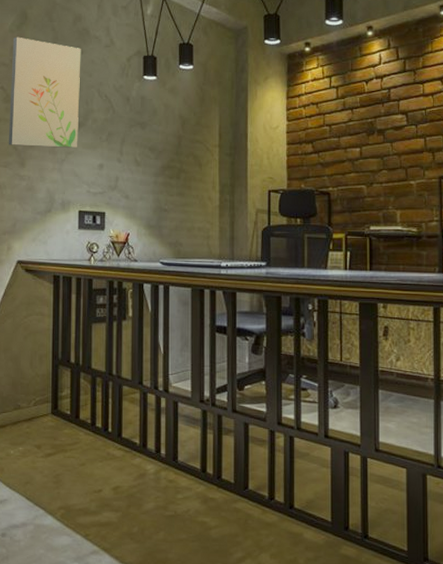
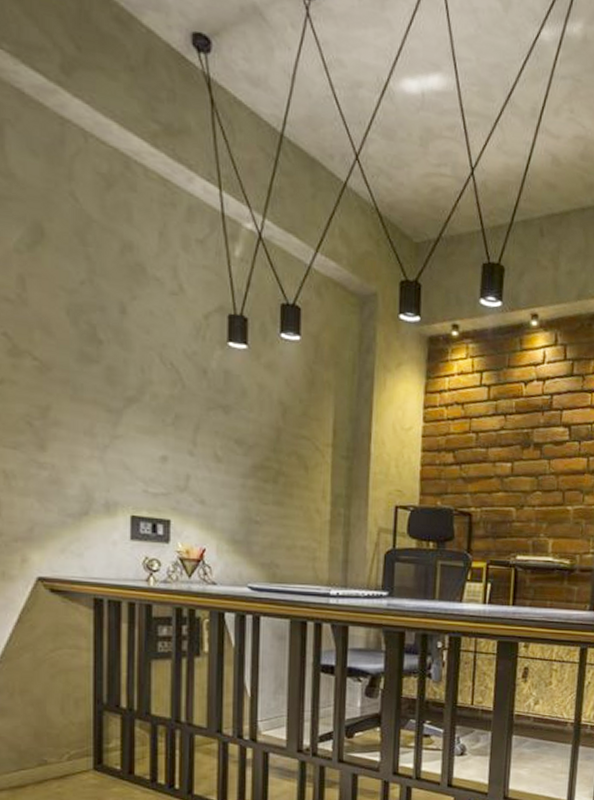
wall art: present [8,37,81,148] -> none [17,260,133,431]

